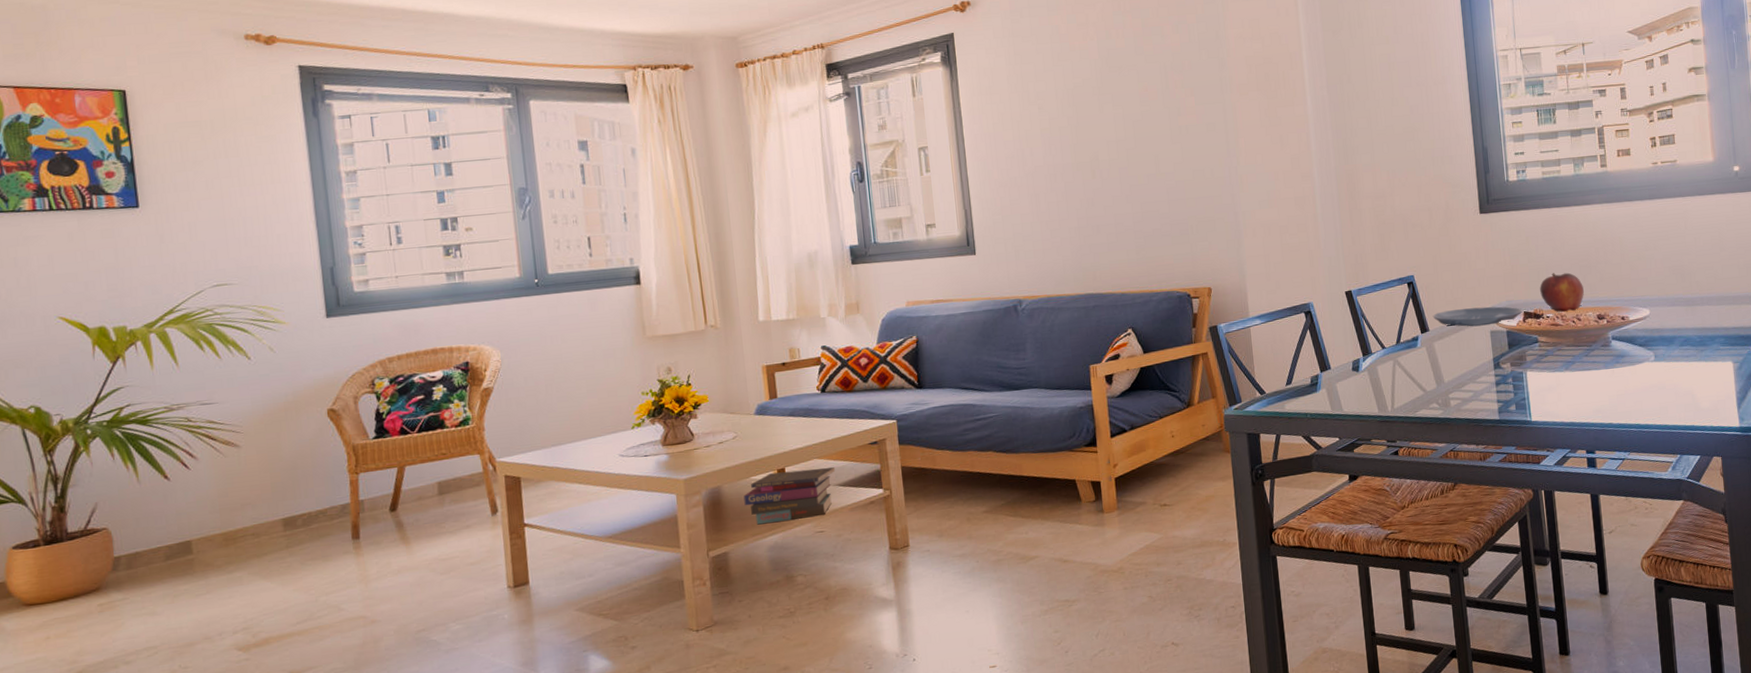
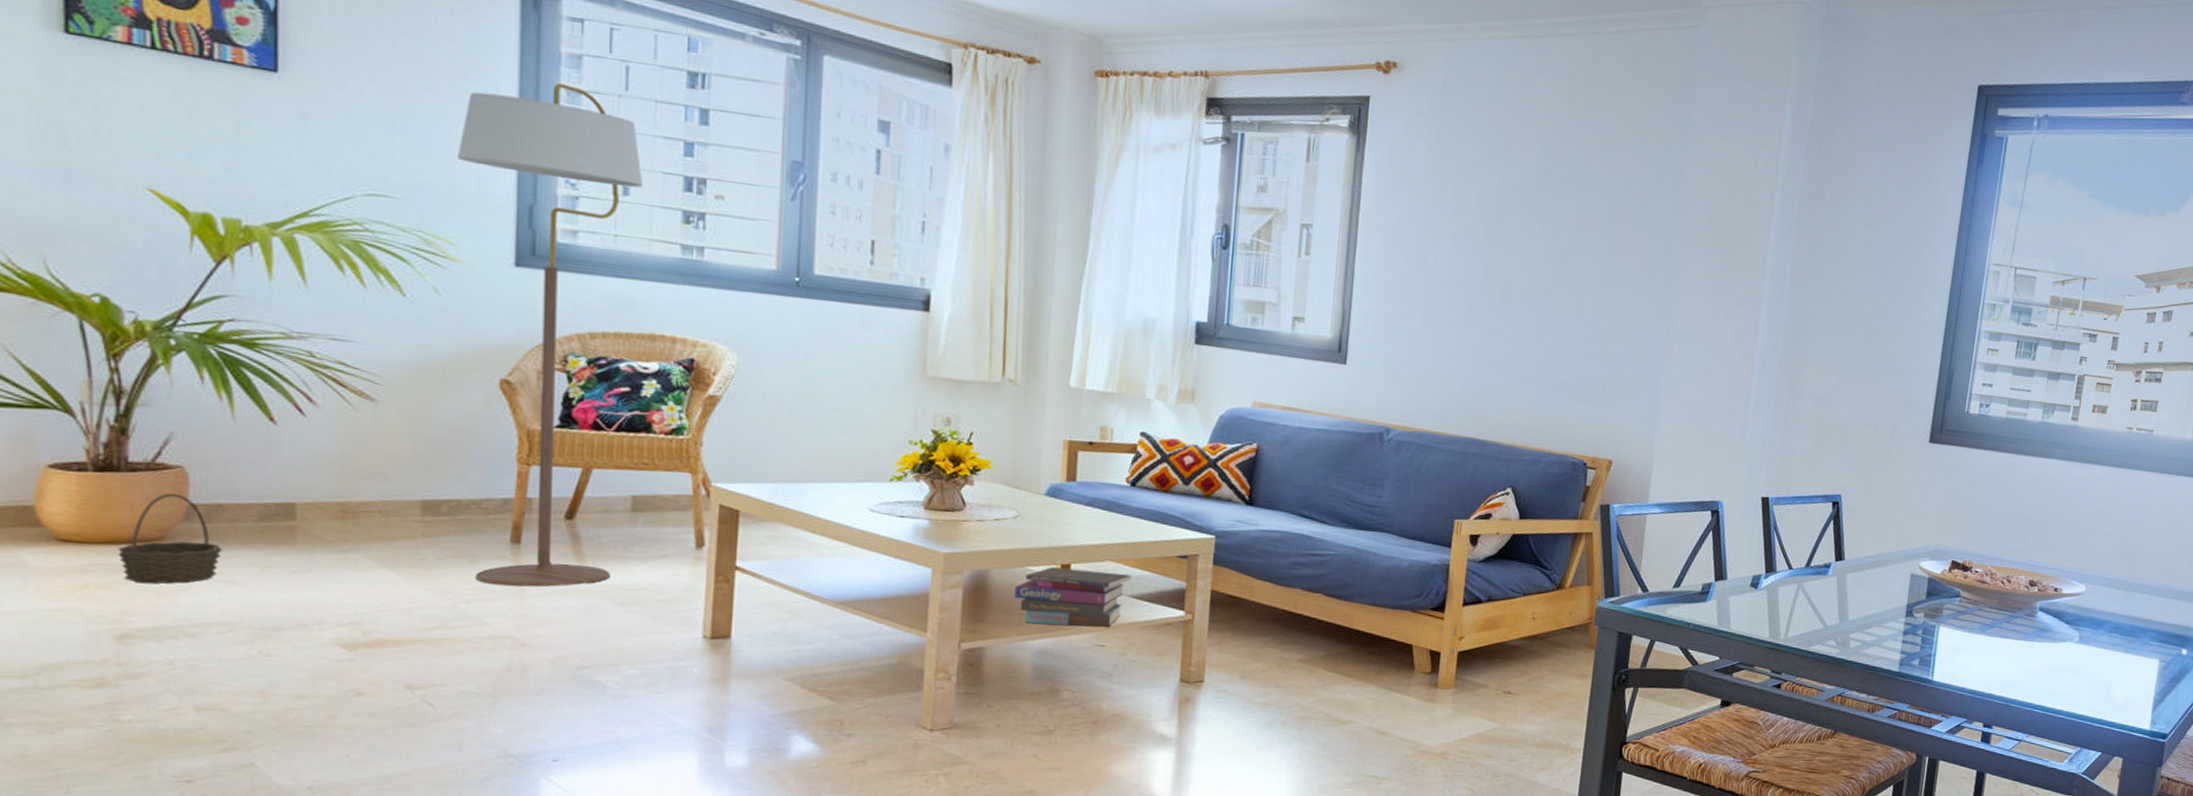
basket: none [67,550,143,628] -> present [117,492,222,584]
floor lamp: none [273,167,431,577] -> present [458,82,642,588]
plate: present [1432,306,1522,327] -> none [1851,541,1950,569]
fruit: present [1540,272,1584,313] -> none [1974,525,2022,572]

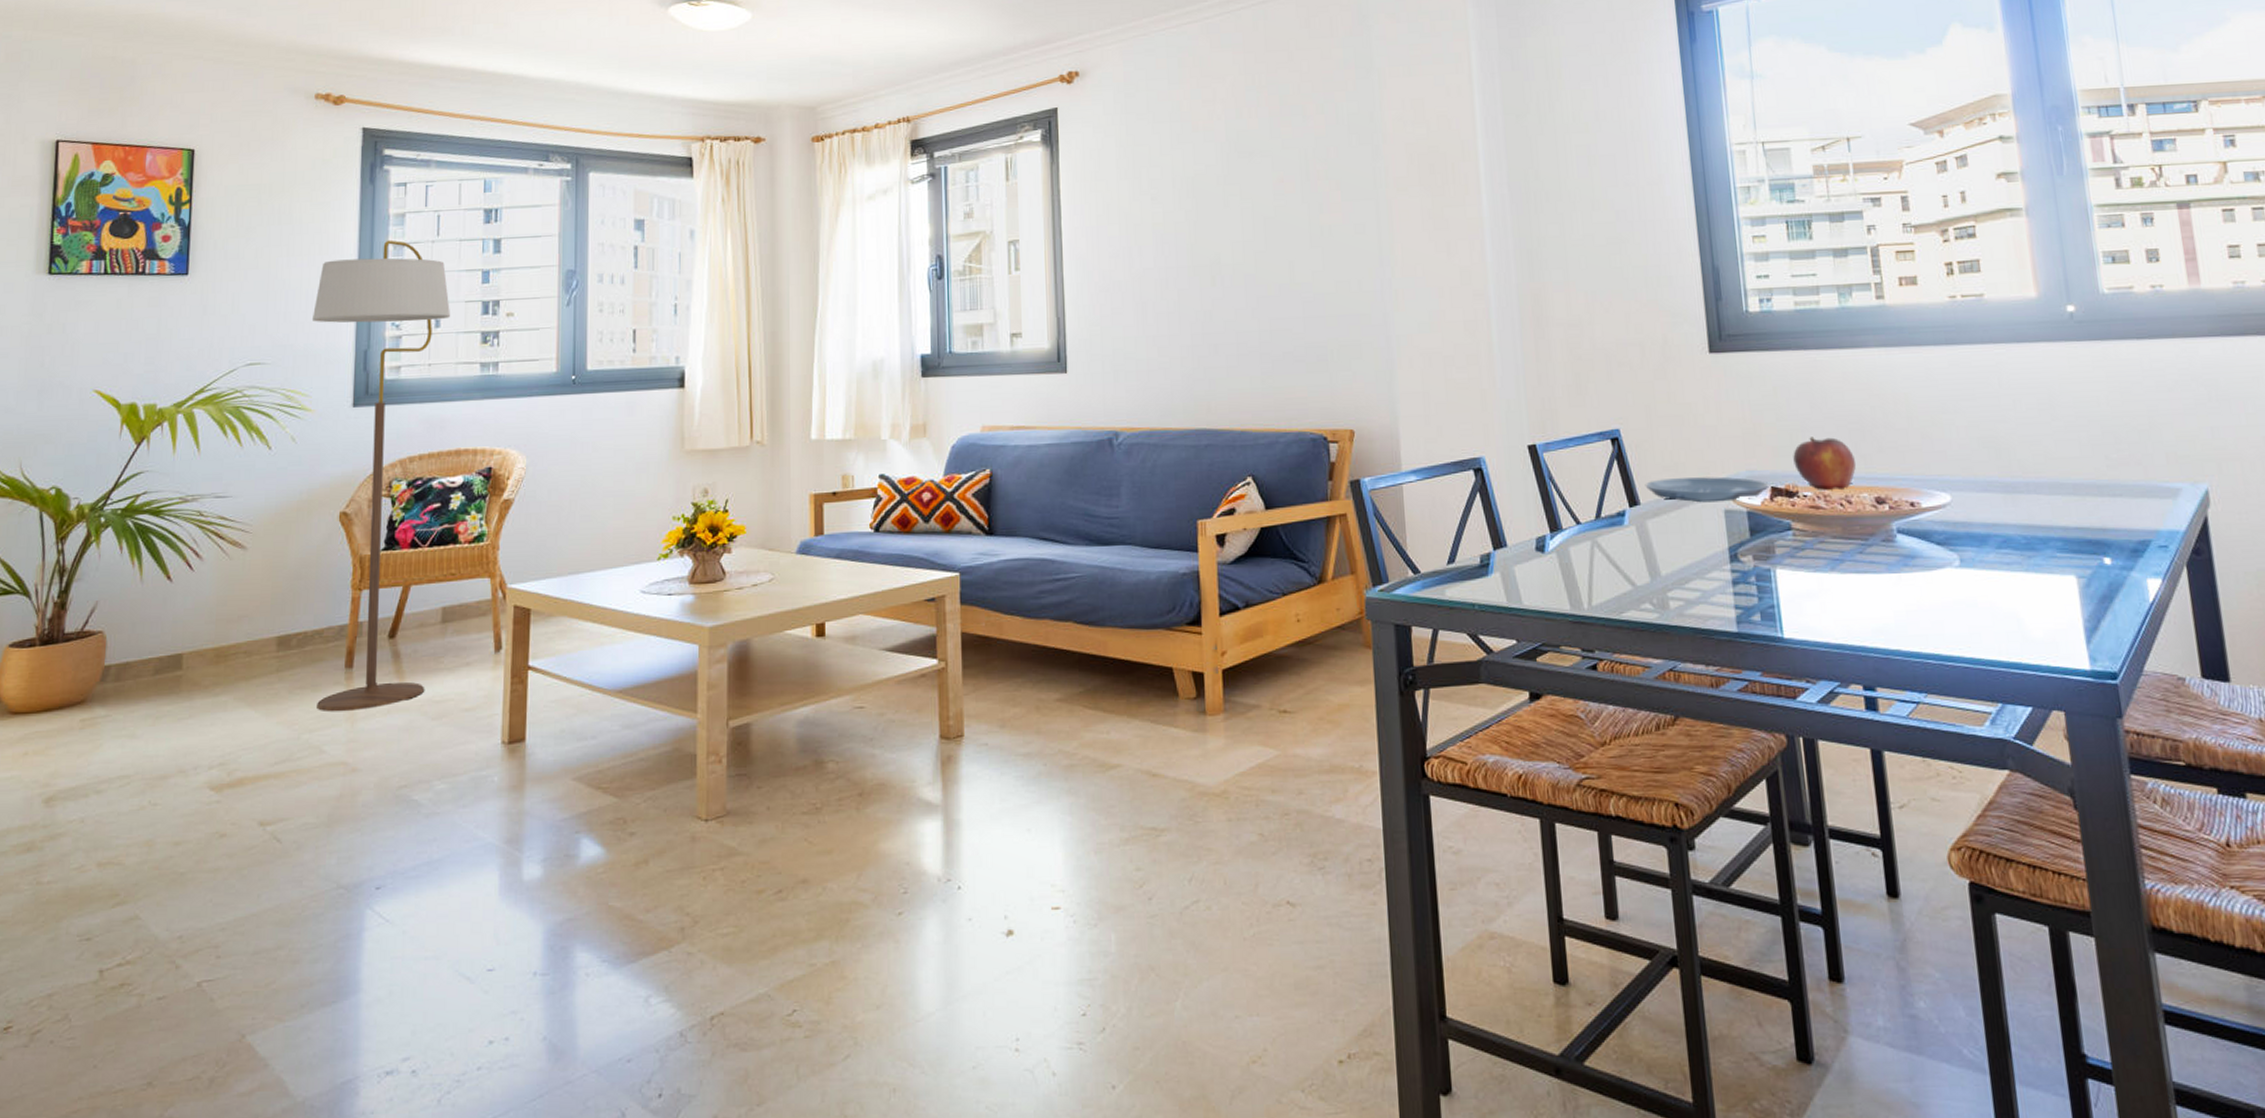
basket: present [117,492,222,584] -> none [51,657,127,746]
books: present [1014,567,1132,628] -> none [775,626,884,692]
plate: none [1851,541,1950,569] -> present [1645,477,1768,502]
fruit: none [1974,525,2022,572] -> present [1793,437,1856,492]

